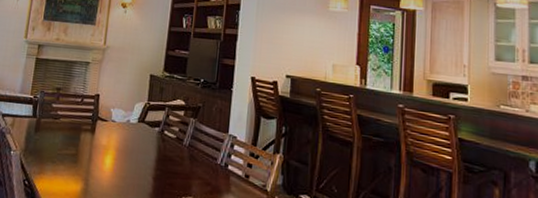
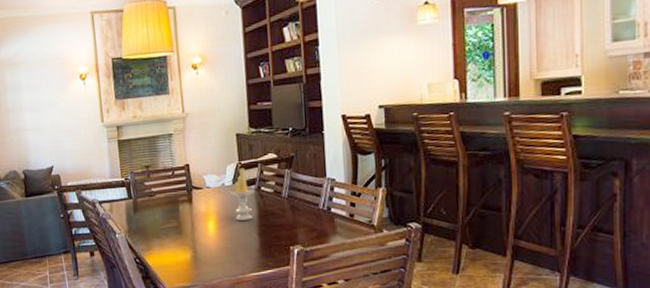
candle: none [132,108,159,162] -> present [228,167,256,221]

